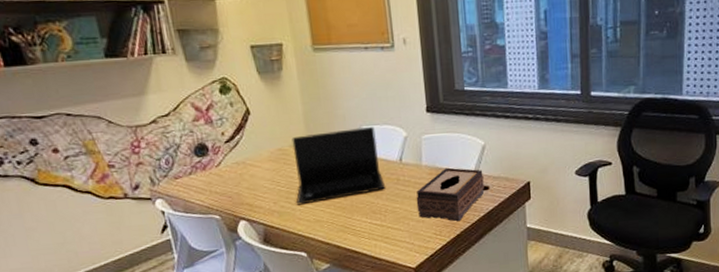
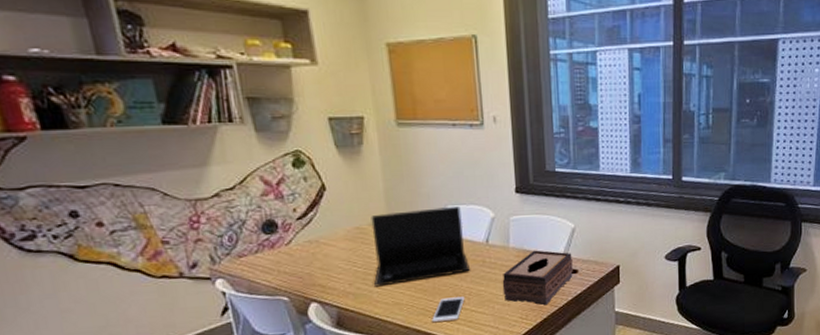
cell phone: none [351,214,381,239] -> present [432,296,465,323]

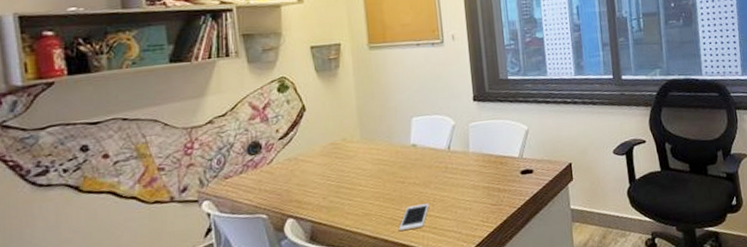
laptop: present [371,205,470,287] -> none [344,116,434,199]
tissue box: present [502,250,573,306] -> none [463,153,529,207]

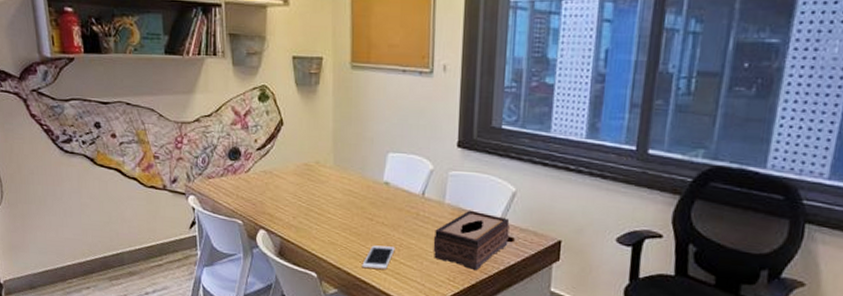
tissue box: none [463,153,529,207] -> present [433,210,510,271]

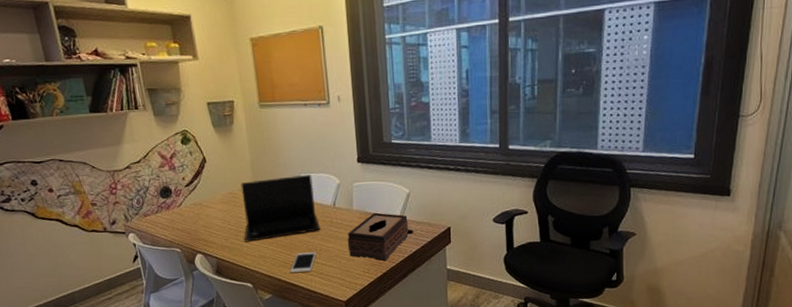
laptop: none [315,153,403,224] -> present [241,174,320,242]

